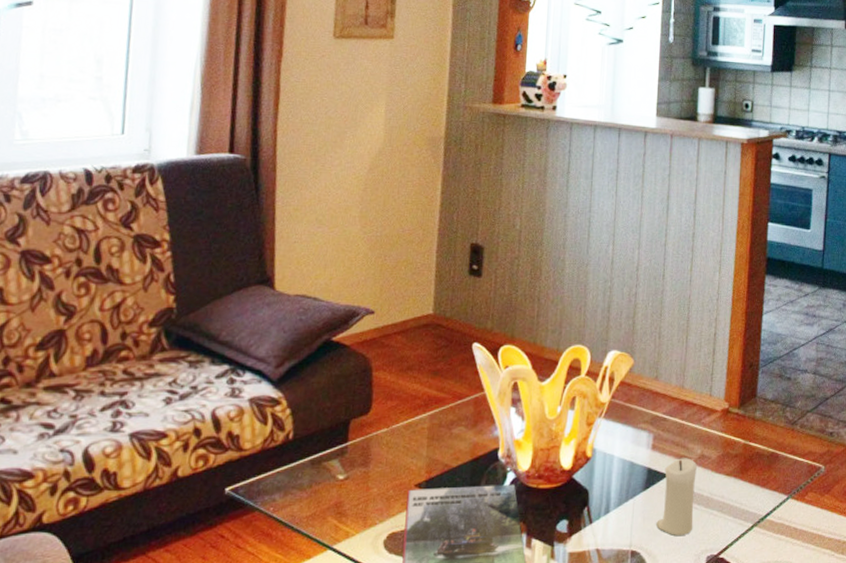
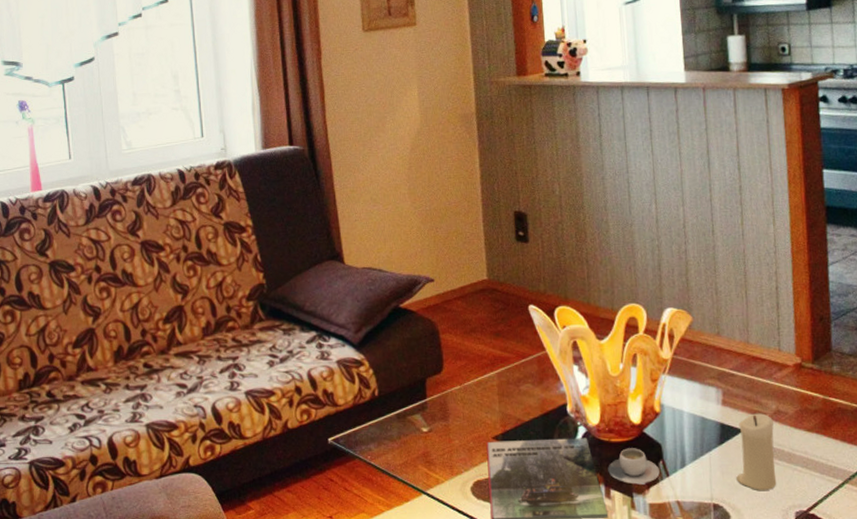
teacup: none [532,494,584,532] -> present [608,448,660,484]

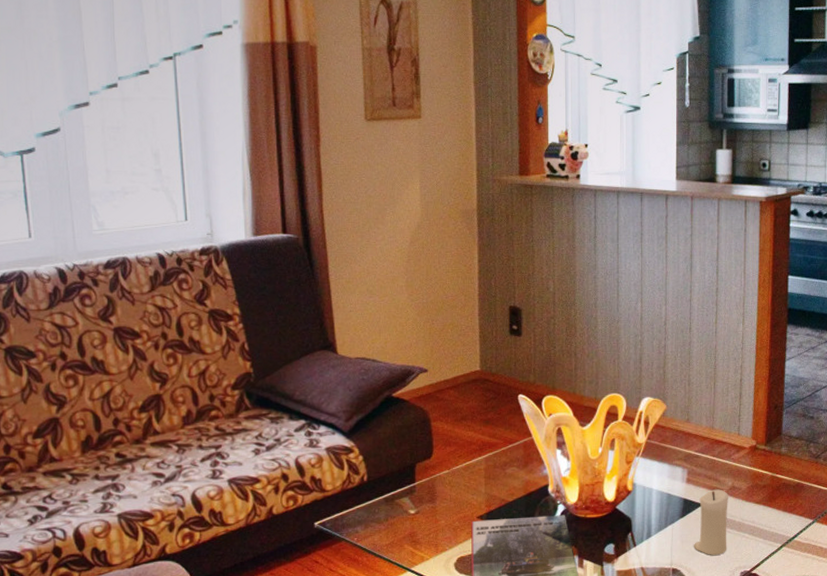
teacup: present [608,448,660,484] -> none [582,522,628,554]

